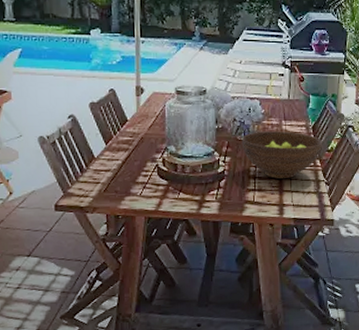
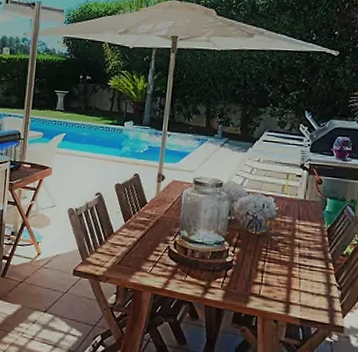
fruit bowl: present [241,131,323,179] -> none [252,227,338,278]

